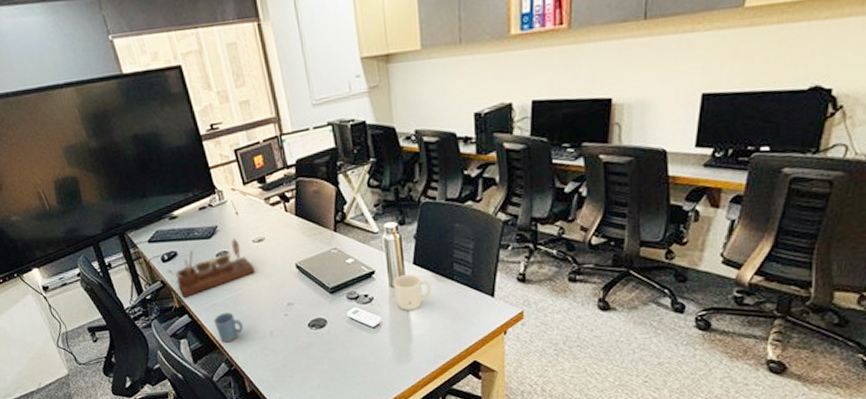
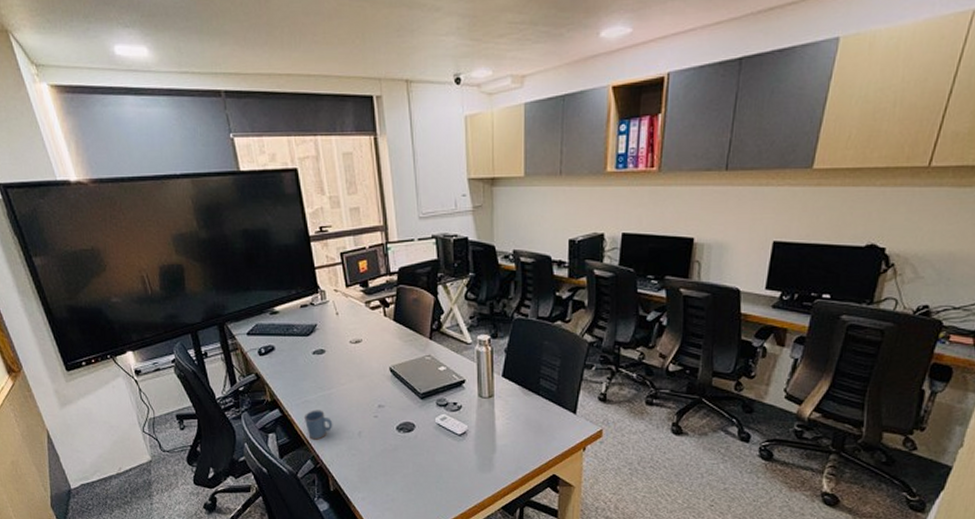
desk organizer: present [167,237,256,299] -> none [262,337,351,393]
mug: present [393,273,431,311] -> none [481,385,517,421]

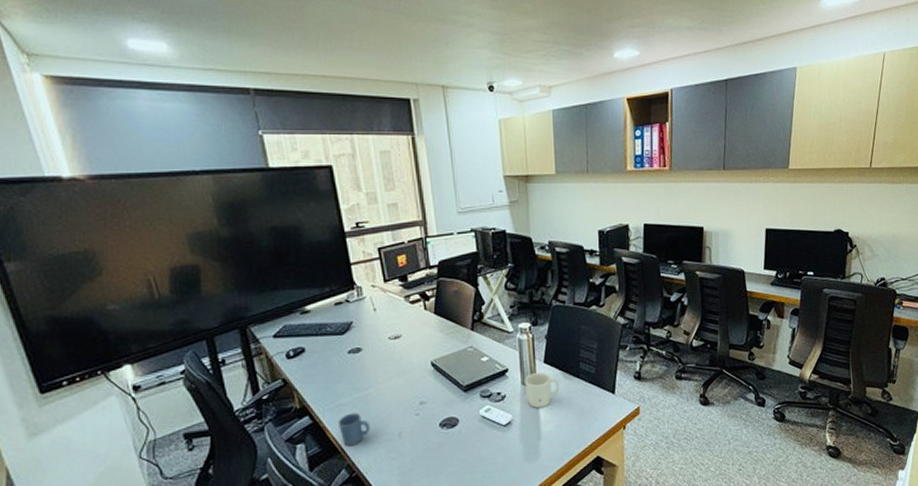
mug: none [481,385,517,421] -> present [525,372,559,408]

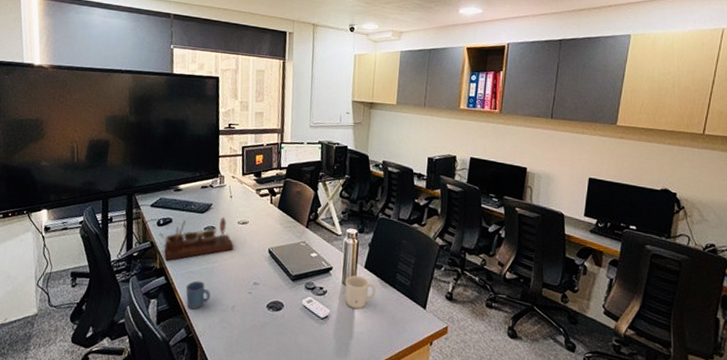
desk organizer: none [291,334,390,398] -> present [158,216,235,262]

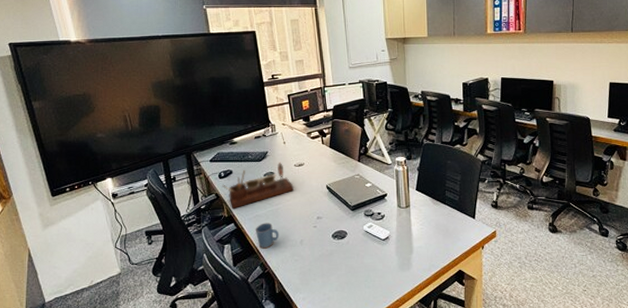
mug: present [344,275,376,309] -> none [400,197,428,227]

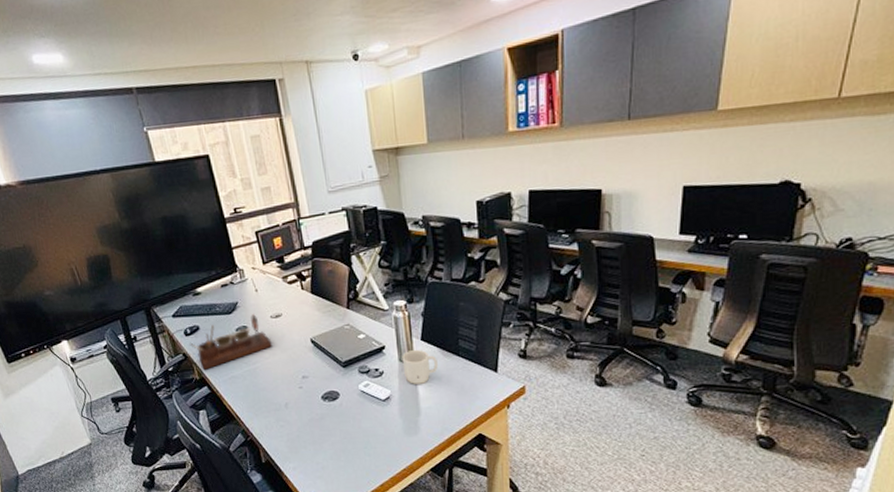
mug: present [255,223,280,249] -> none [231,384,261,414]
mug: none [400,197,428,227] -> present [402,349,438,384]

